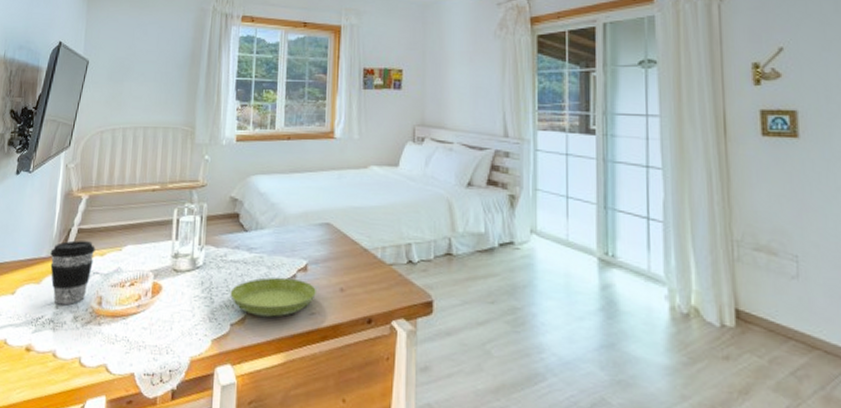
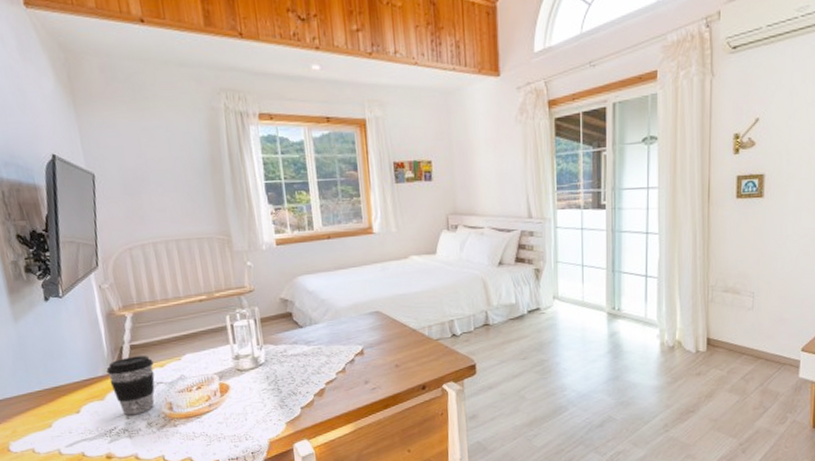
saucer: present [230,277,316,317] -> none [295,362,374,398]

